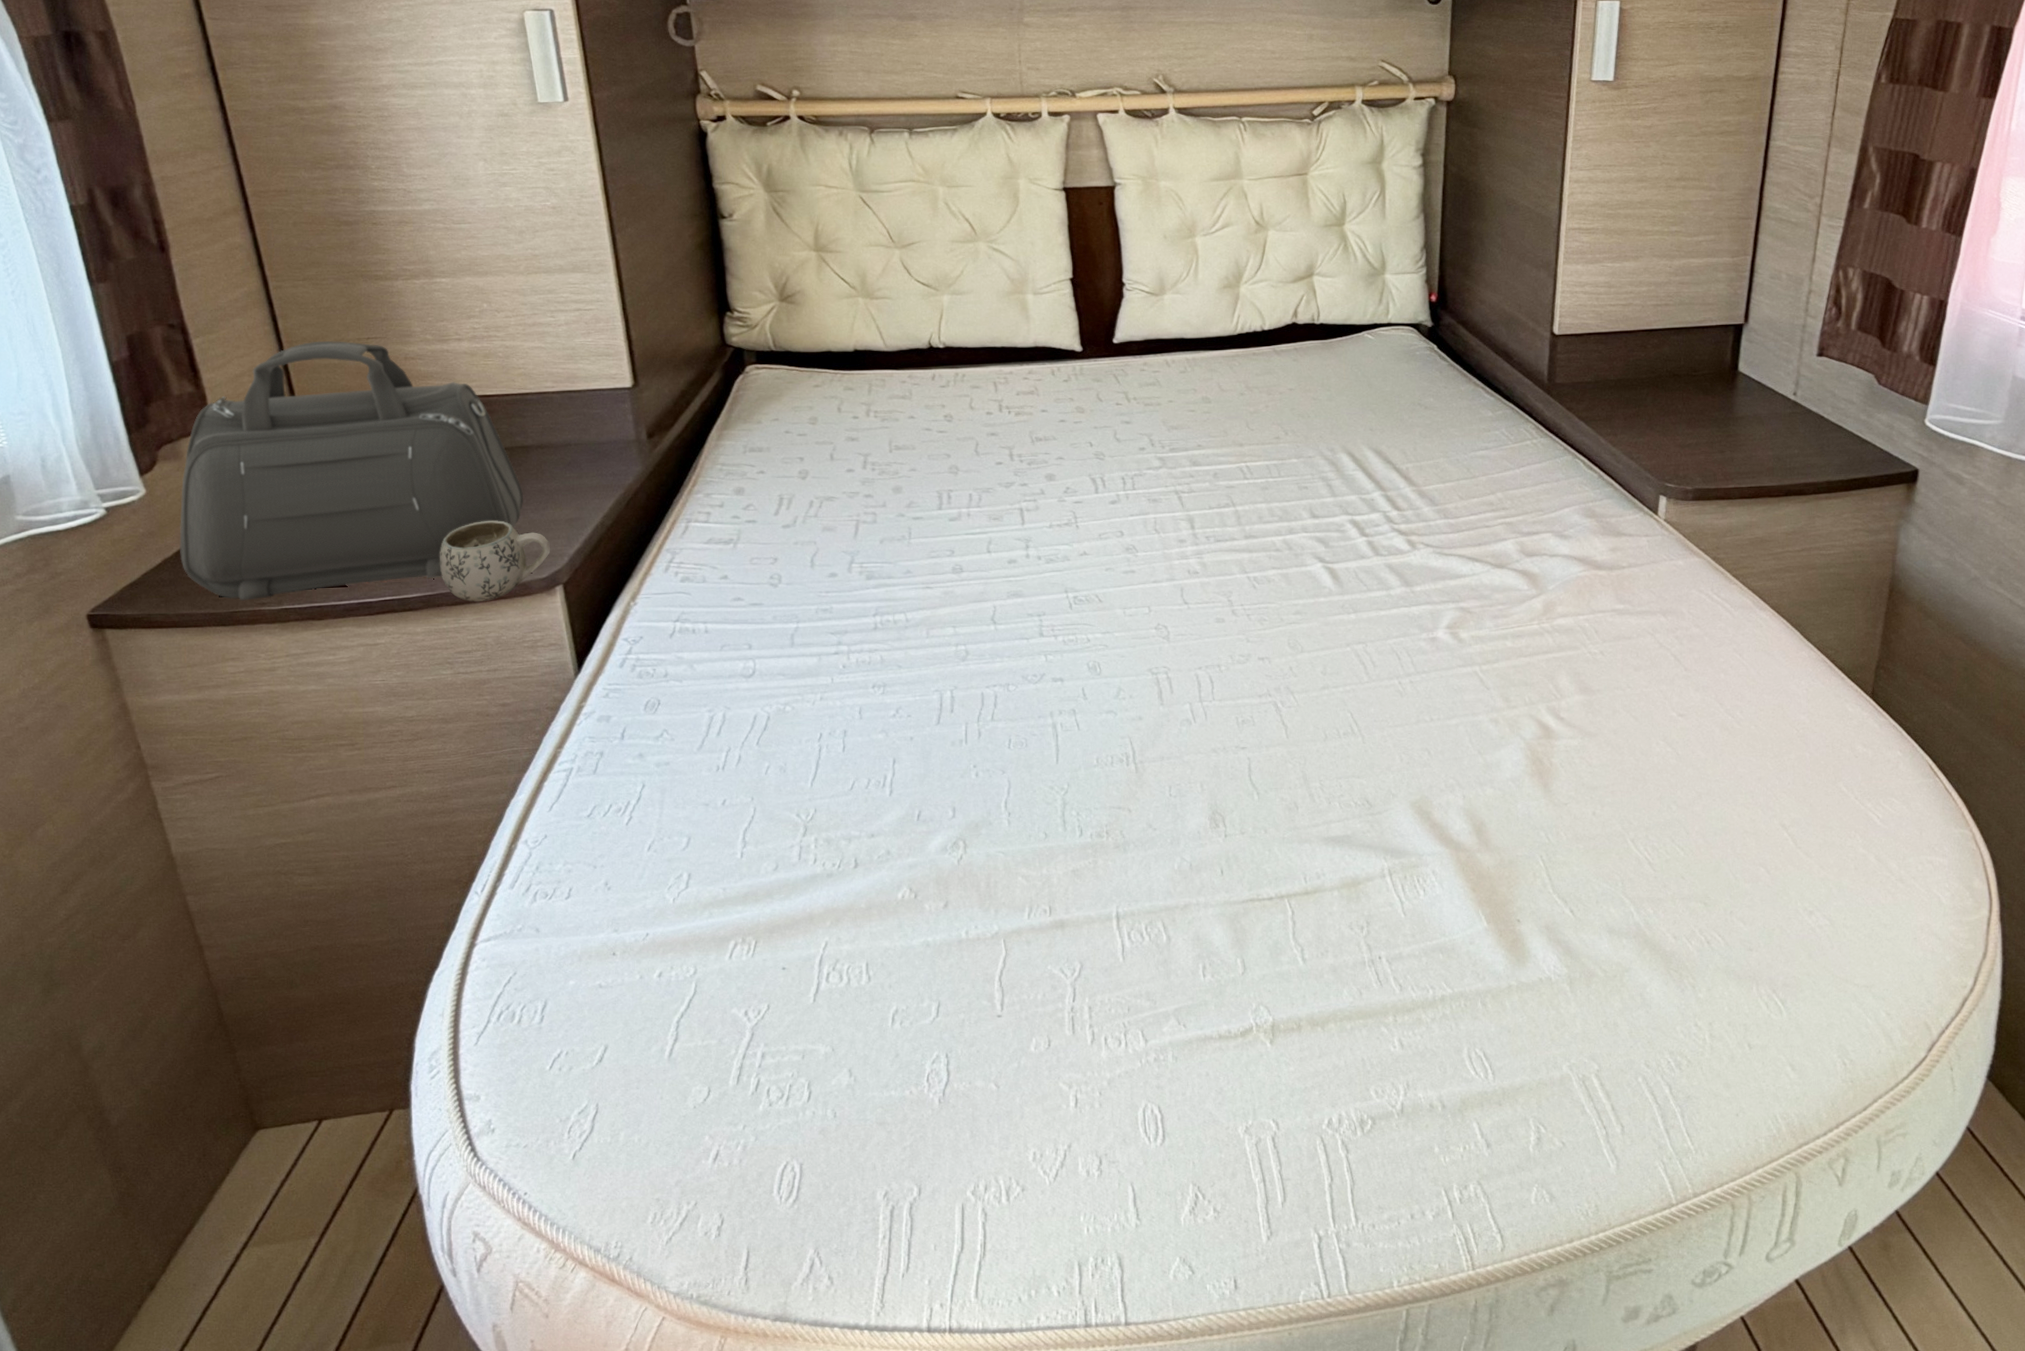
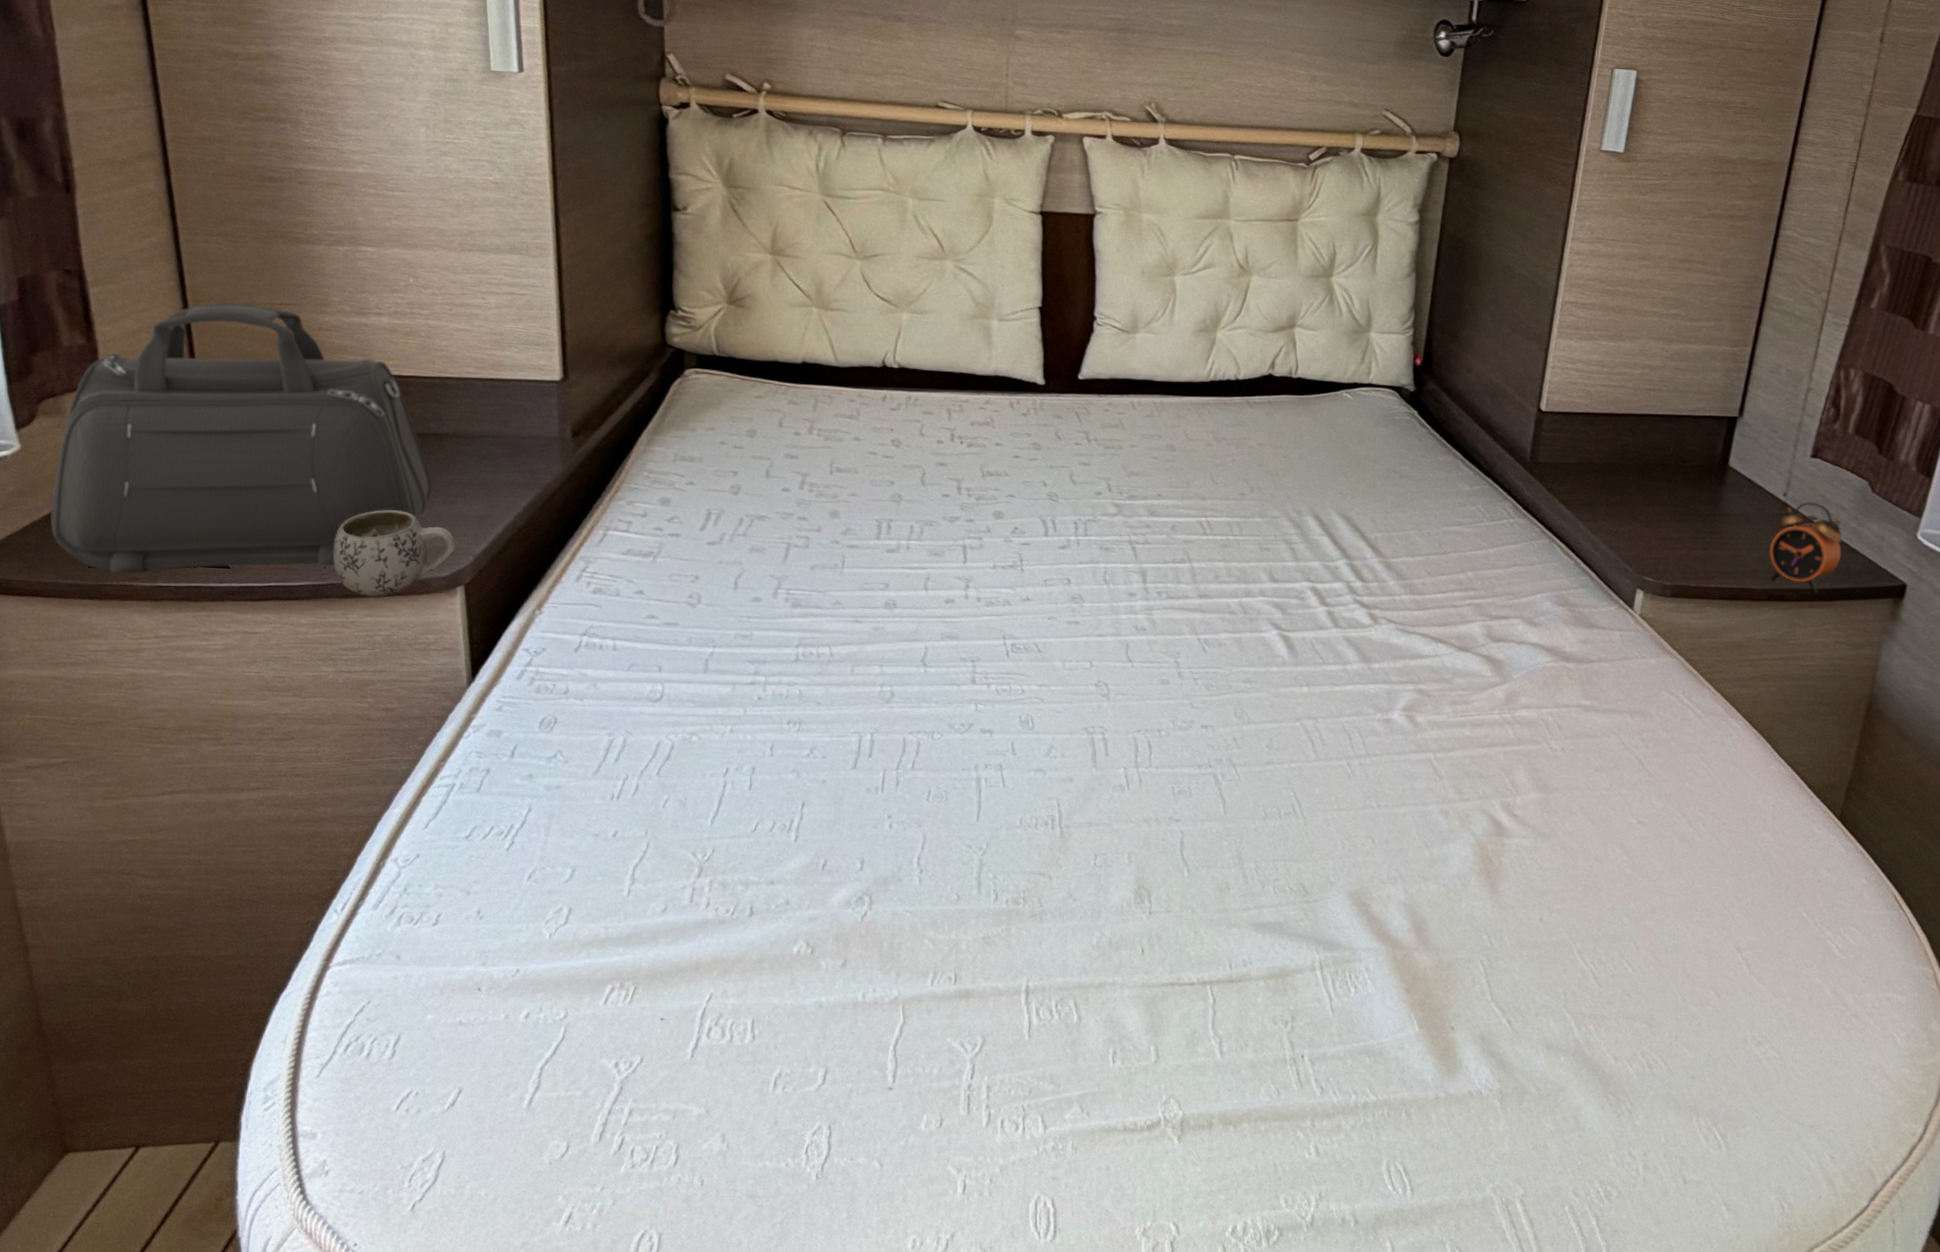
alarm clock: none [1784,398,1854,486] -> present [1769,501,1842,594]

